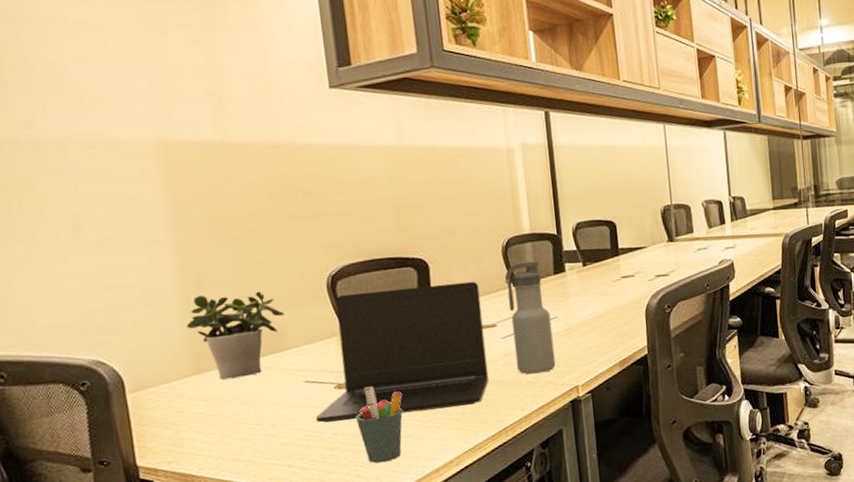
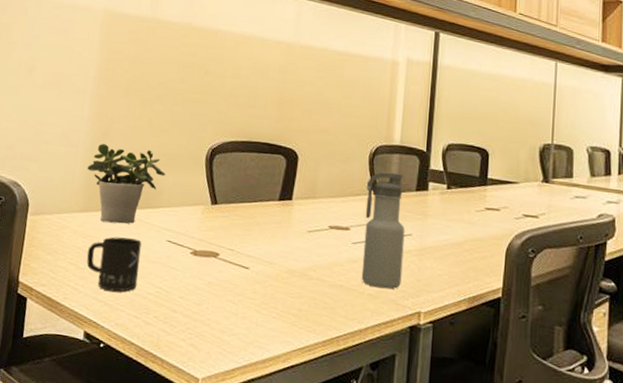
mug: none [213,388,283,449] -> present [86,237,142,292]
laptop: present [315,281,489,423] -> none [167,168,340,303]
pen holder: present [356,386,403,464] -> none [202,260,248,339]

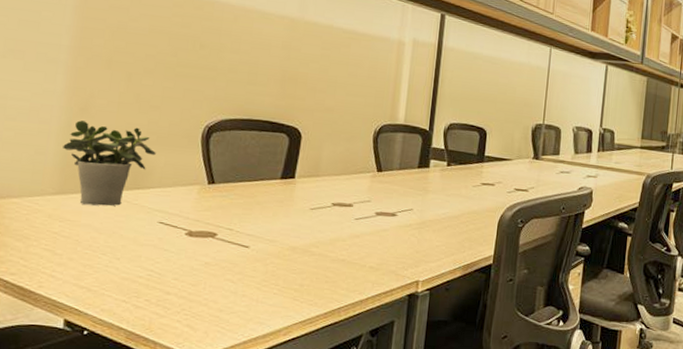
mug: present [86,237,142,292] -> none [65,220,130,277]
water bottle: present [361,171,405,289] -> none [363,150,407,261]

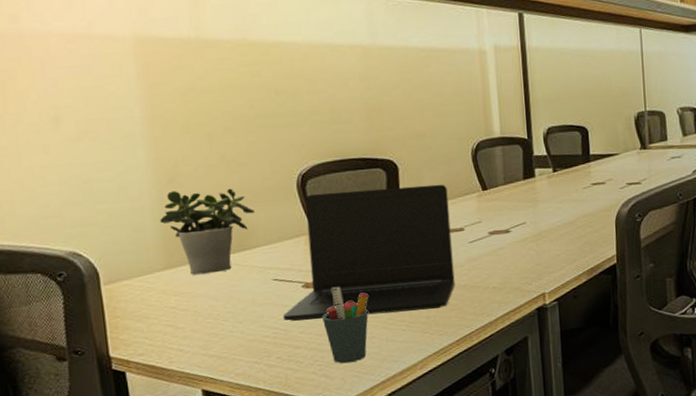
laptop: none [160,146,344,278] -> present [282,184,455,321]
pen holder: none [198,239,248,318] -> present [322,286,369,364]

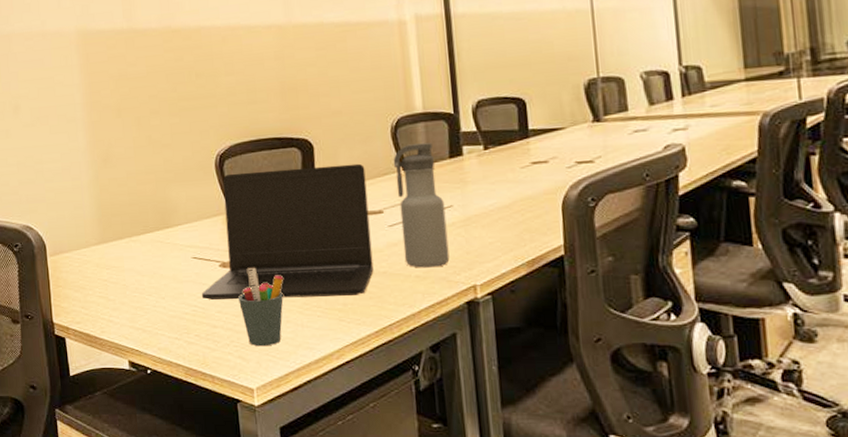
potted plant: present [160,188,255,275] -> none [95,168,177,250]
water bottle: none [473,165,523,280] -> present [393,143,450,268]

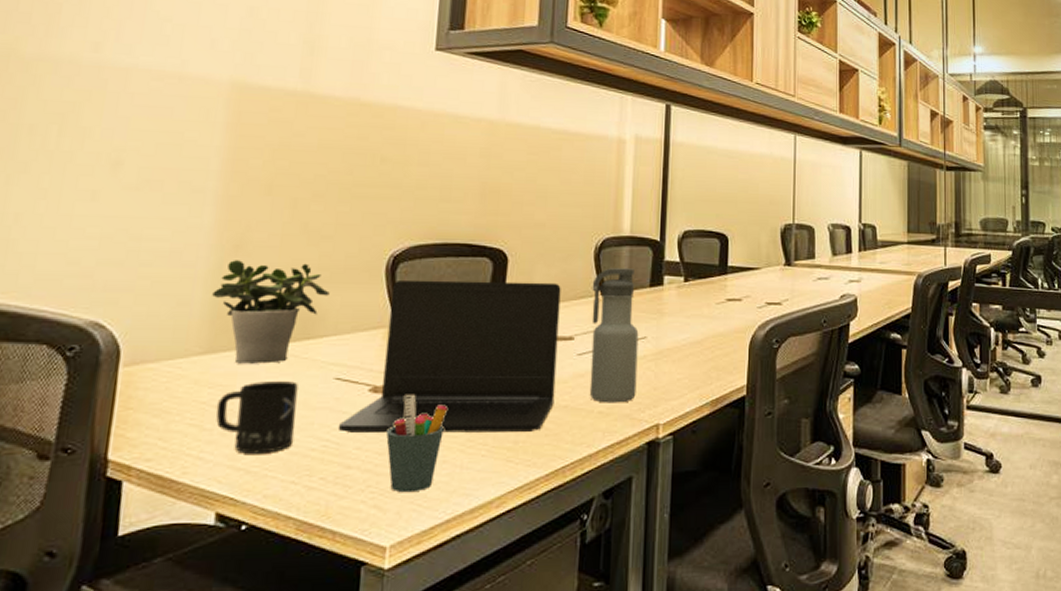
potted plant: none [95,168,177,250] -> present [212,260,330,364]
mug: none [114,261,172,317] -> present [216,381,298,454]

